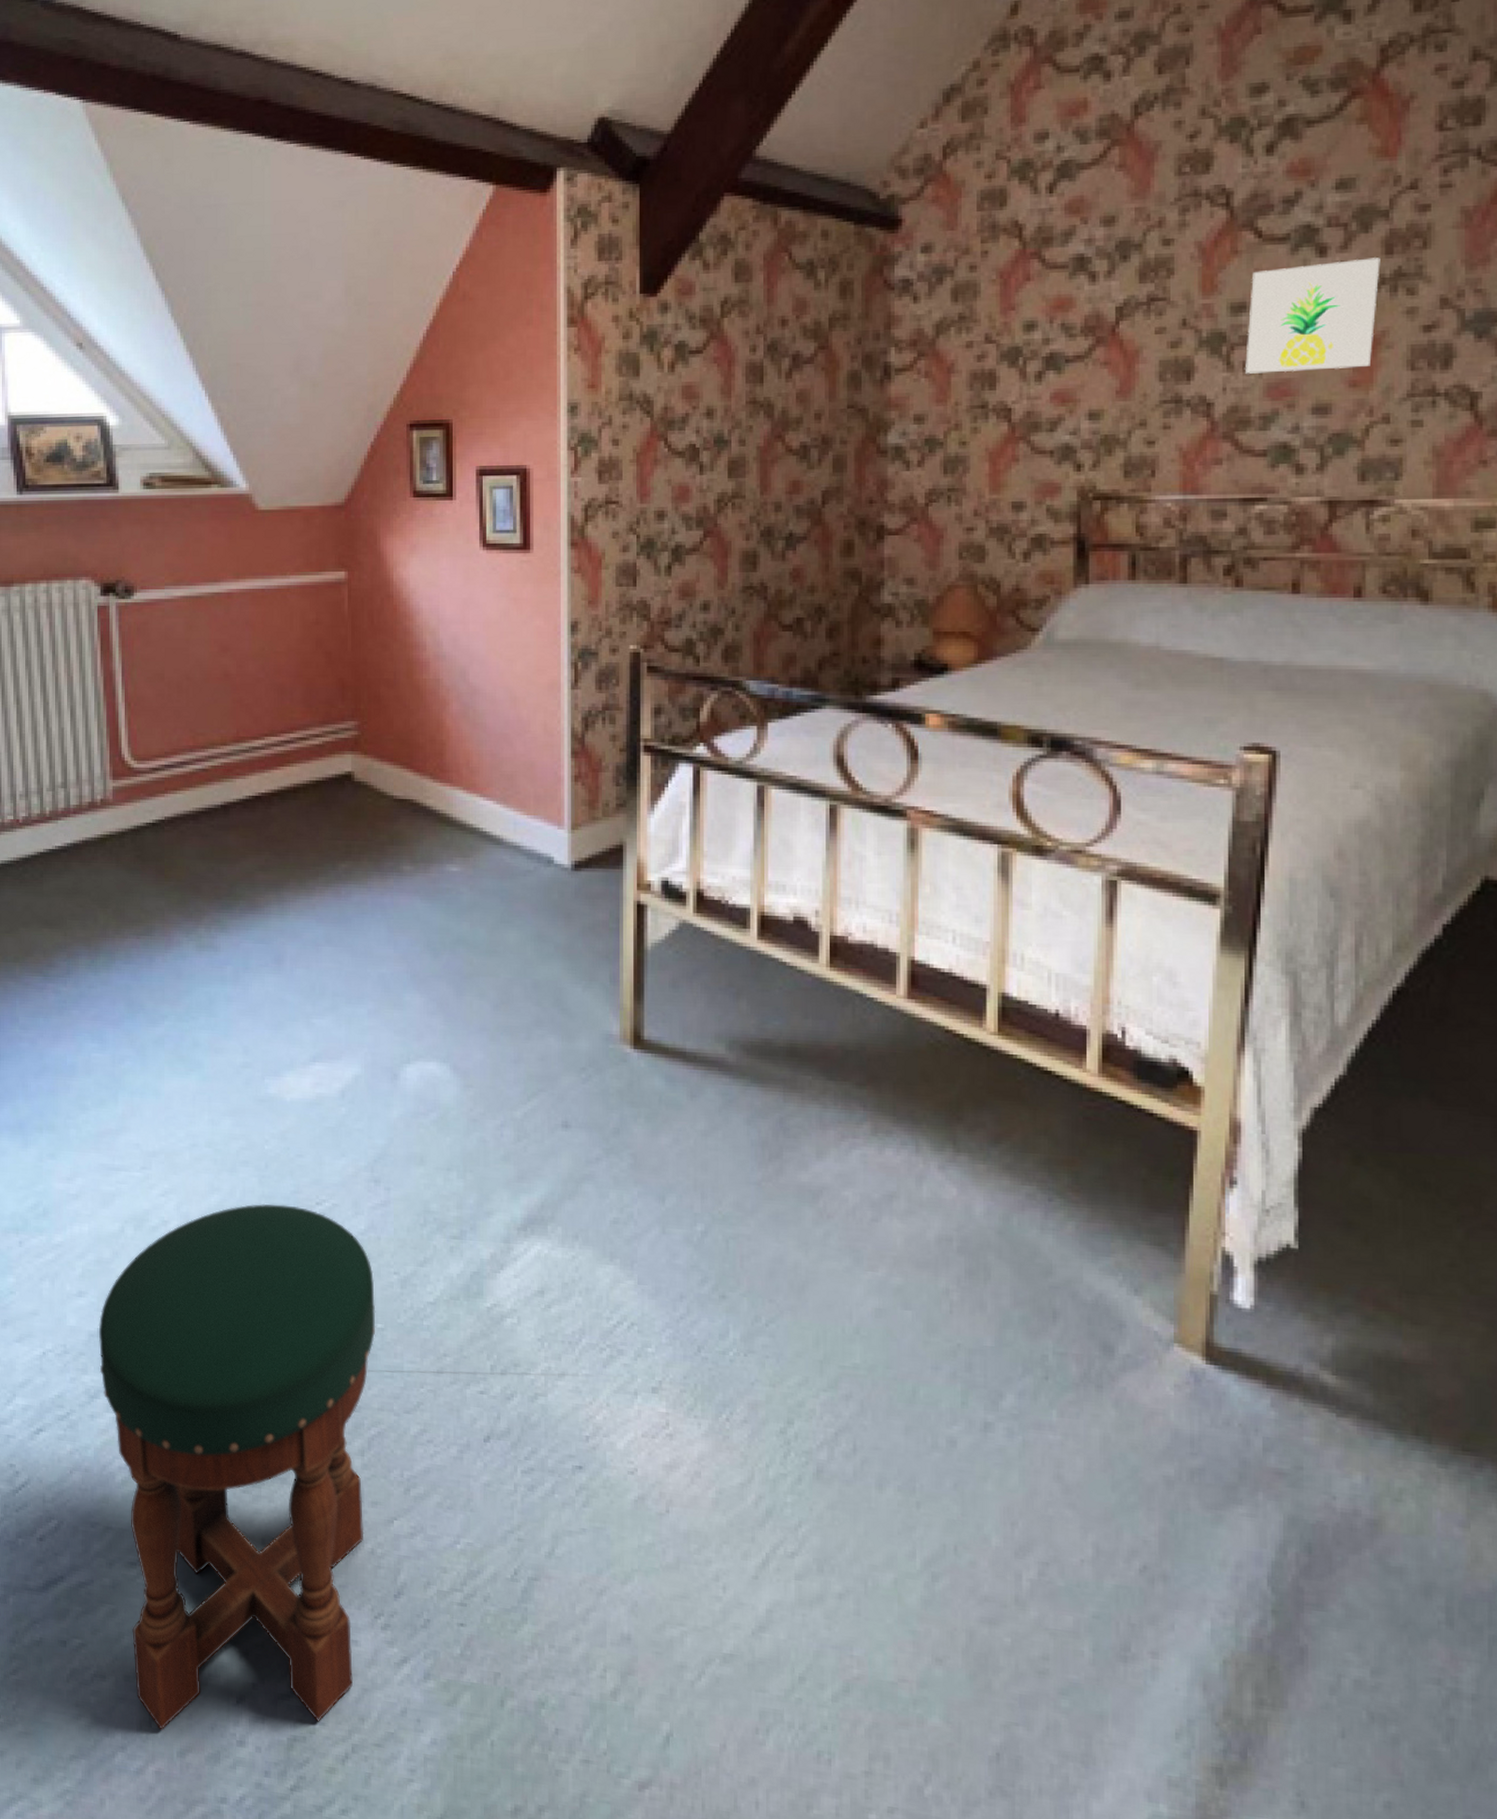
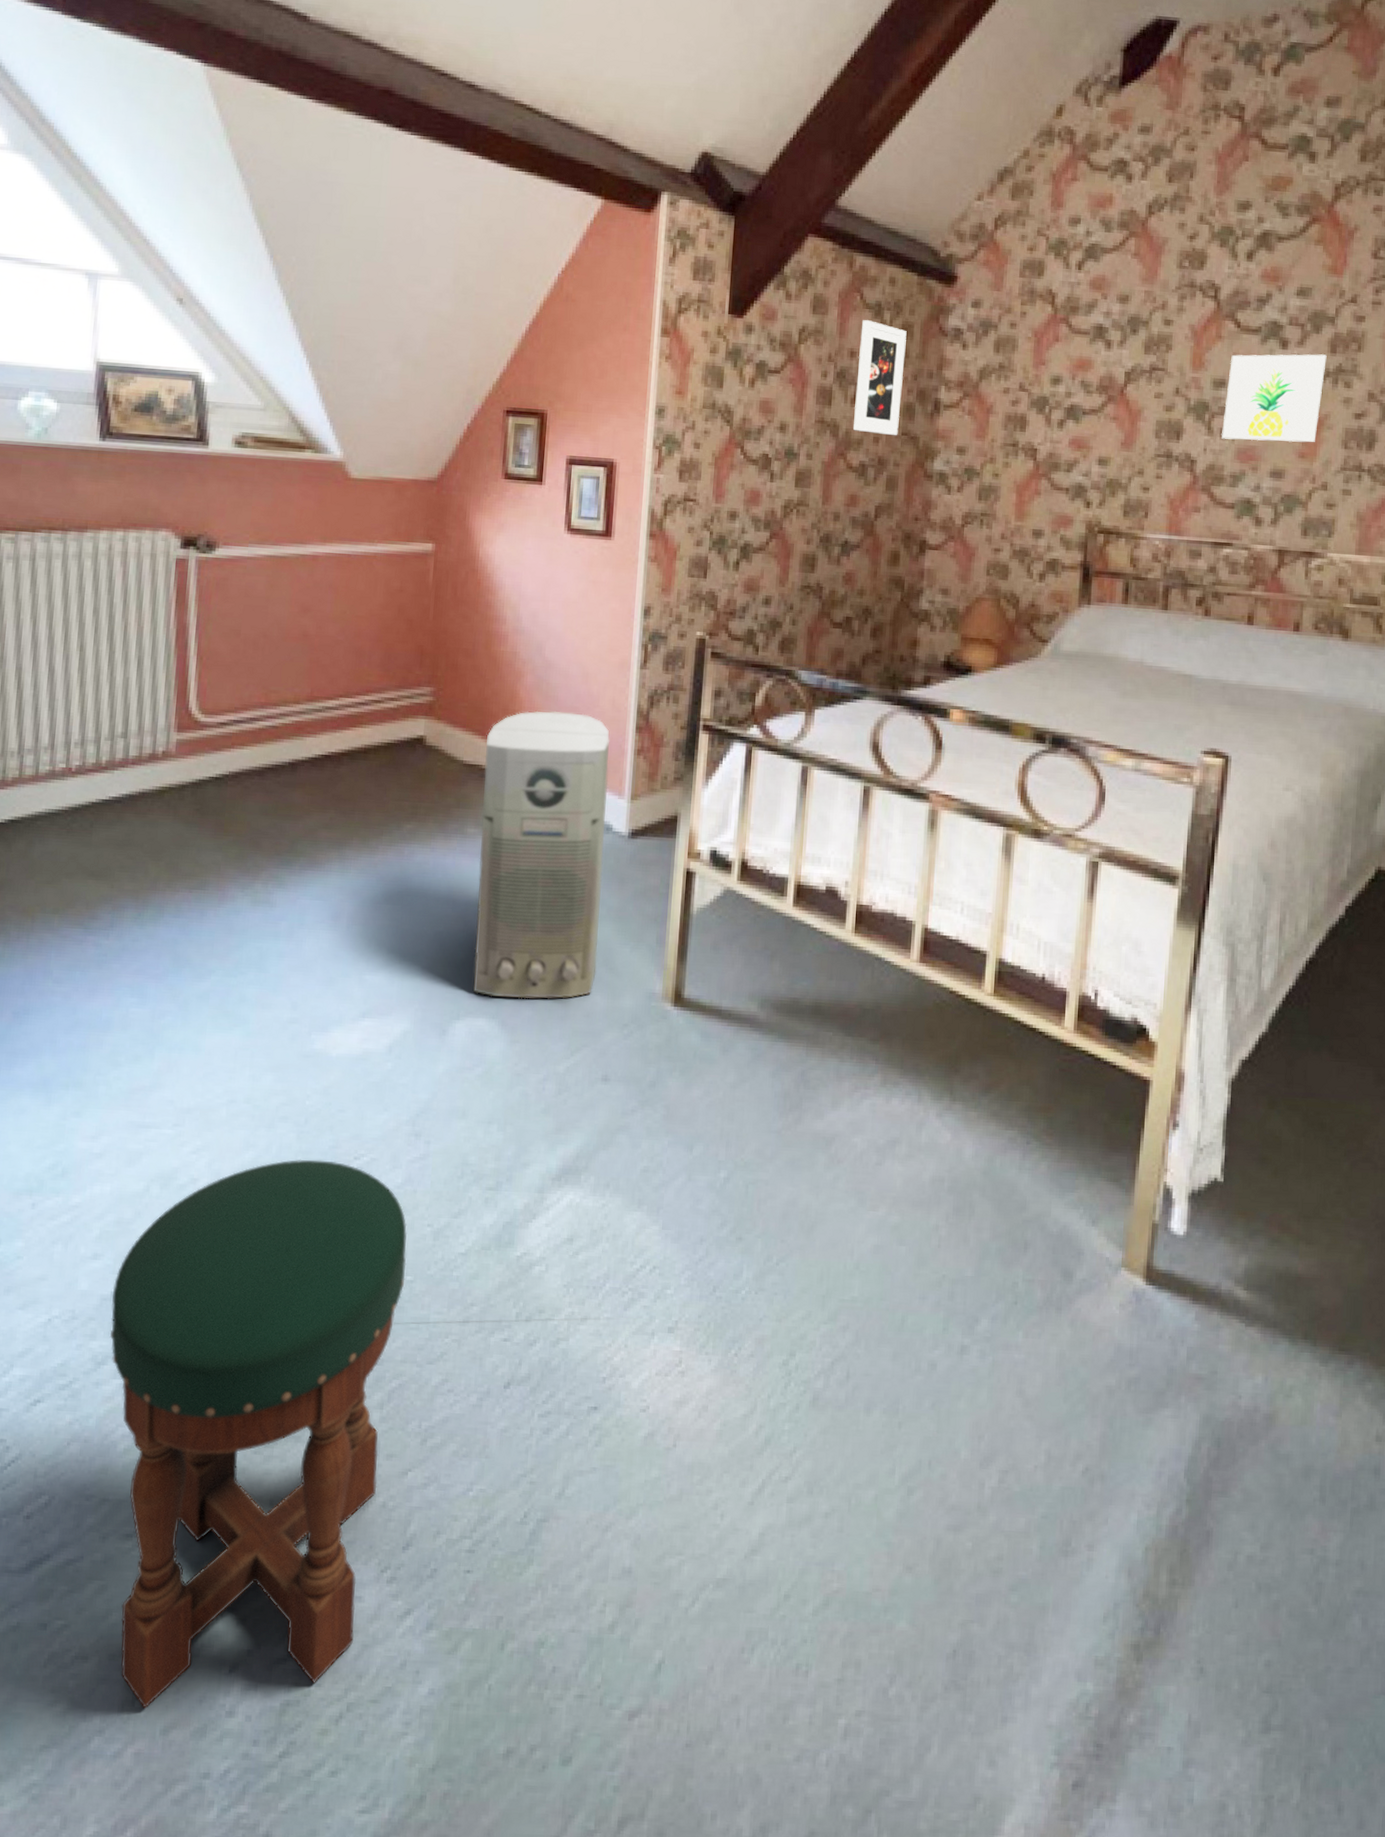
air purifier: none [415,740,548,1042] -> present [473,711,610,999]
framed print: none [791,282,846,410] -> present [853,320,907,436]

